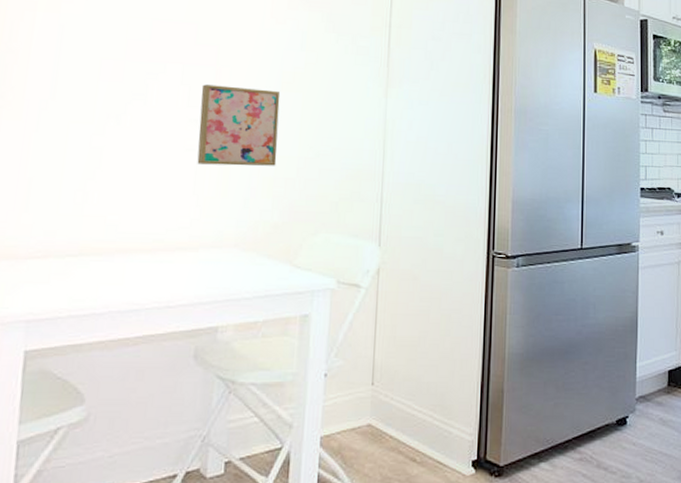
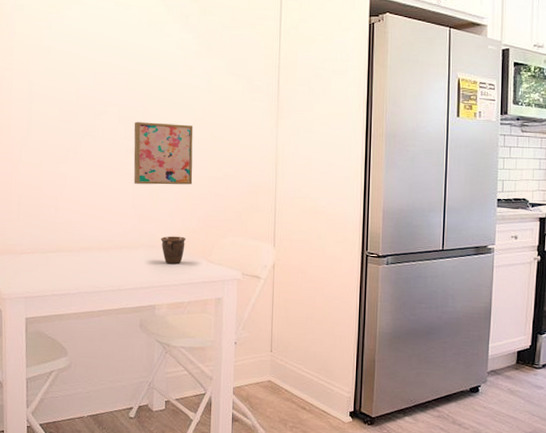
mug: none [229,233,265,270] -> present [160,236,186,264]

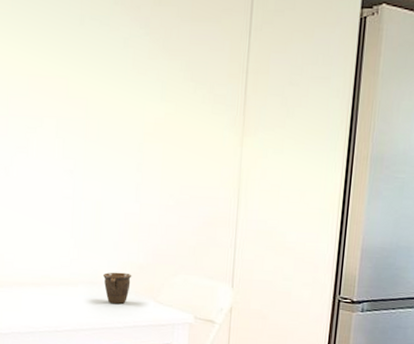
wall art: present [134,122,193,185] -> none [73,137,143,213]

